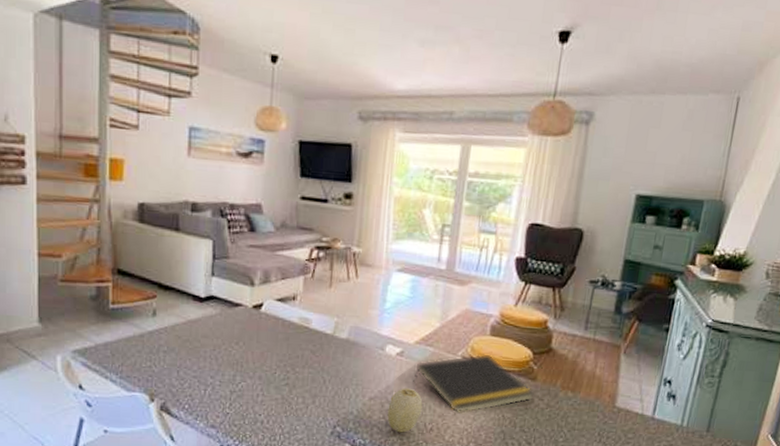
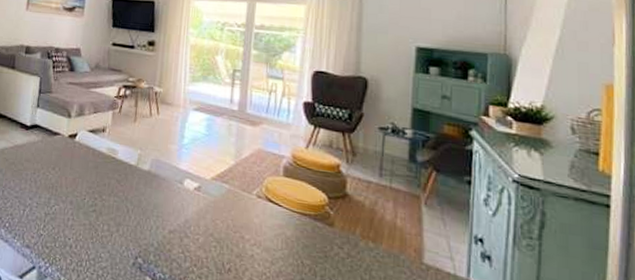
fruit: present [387,388,423,433] -> none [186,223,220,271]
notepad: present [413,354,535,414] -> none [210,194,333,256]

